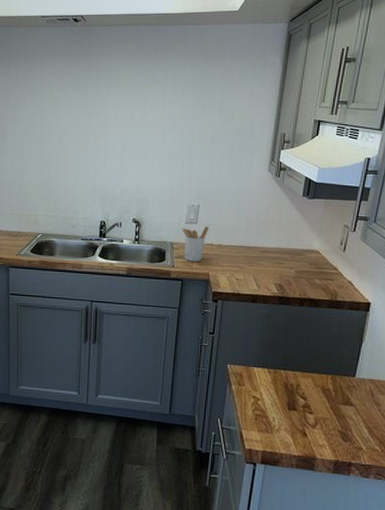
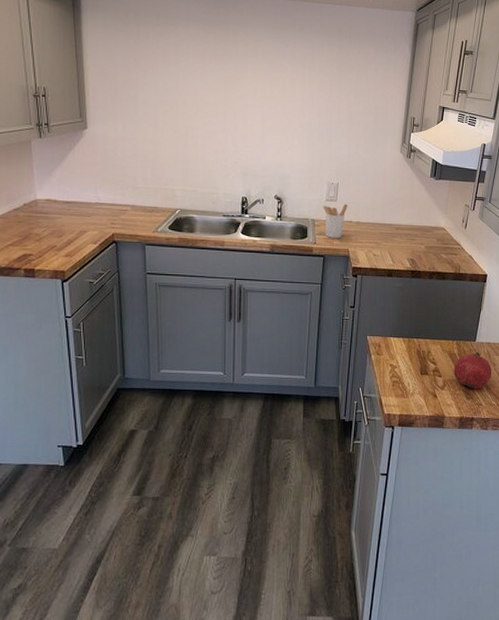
fruit: none [327,389,376,431] -> present [454,352,492,389]

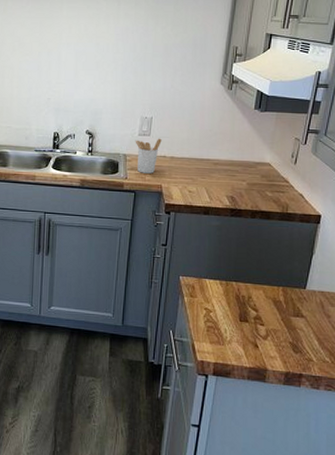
fruit: present [454,352,492,389] -> none [278,301,326,342]

